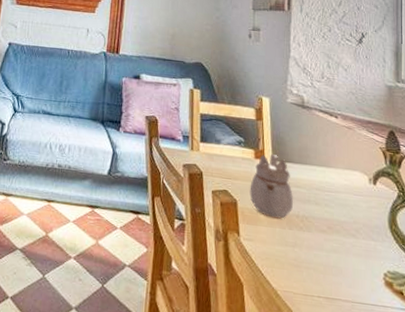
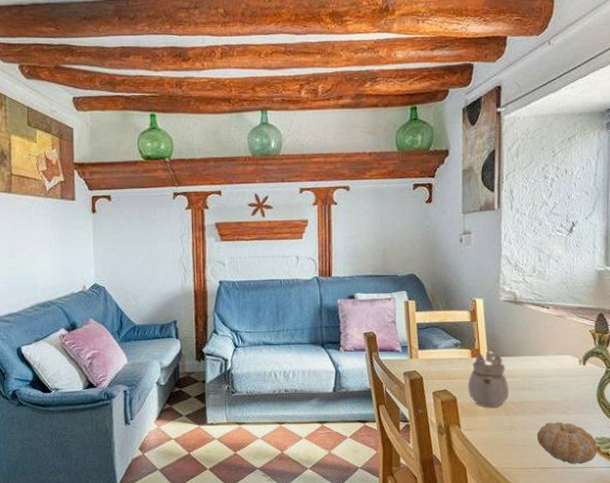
fruit: none [322,244,390,301] -> present [536,422,597,464]

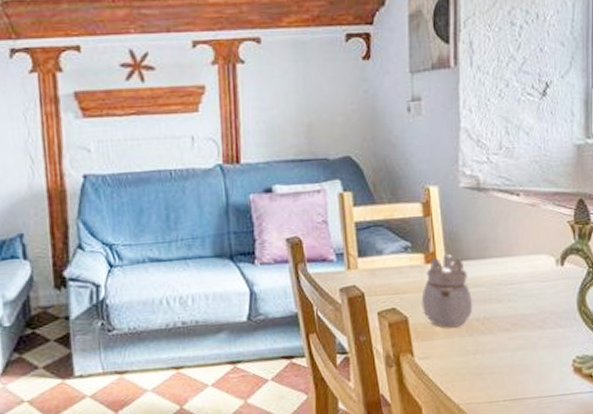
fruit: present [536,422,597,464] -> none [507,339,579,392]

